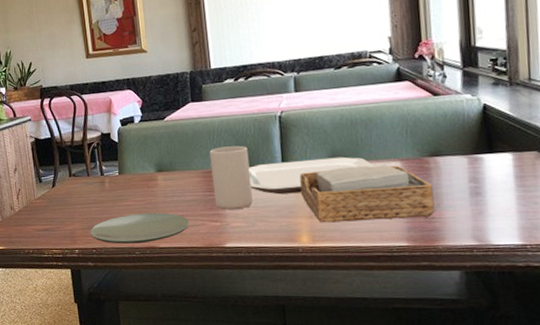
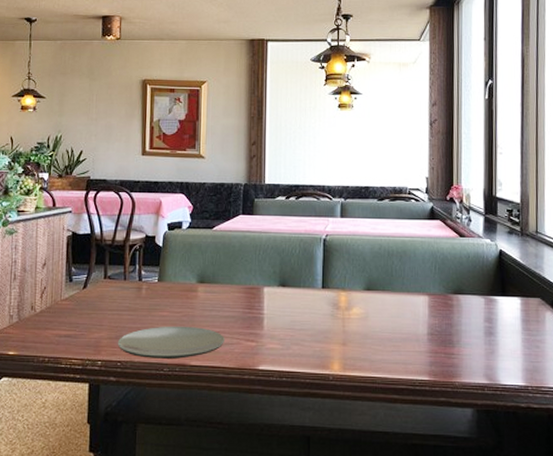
cup: present [209,145,253,210] -> none [253,264,291,331]
plate: present [248,156,375,195] -> none [289,285,406,319]
napkin holder: present [299,165,435,223] -> none [336,296,454,352]

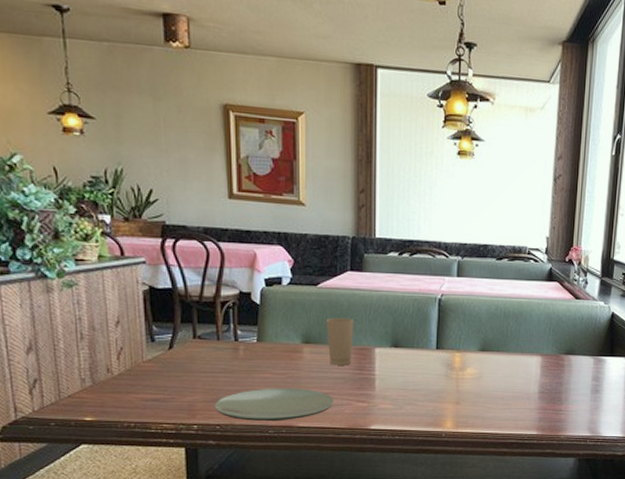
cup: none [220,258,245,304] -> present [327,317,354,365]

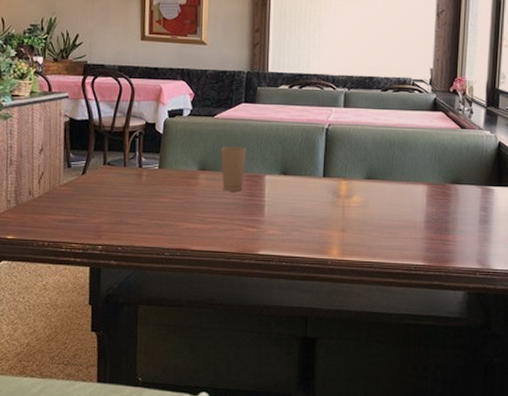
plate: present [214,388,334,421] -> none [117,212,225,244]

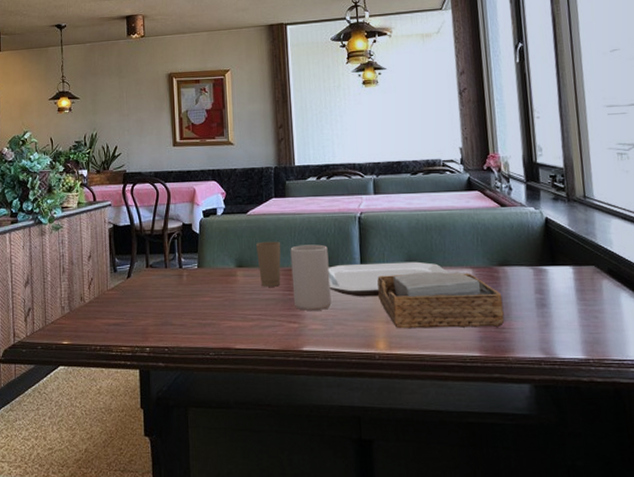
cup: none [254,152,293,217] -> present [290,244,332,312]
plate: none [290,173,405,206] -> present [328,261,449,297]
napkin holder: none [336,185,451,239] -> present [377,271,505,329]

